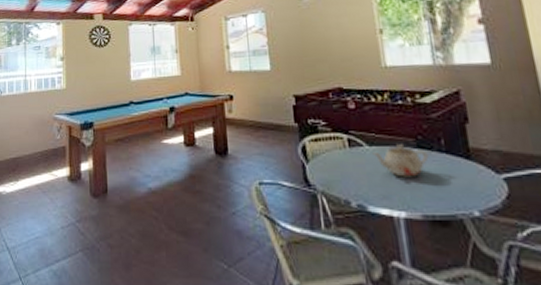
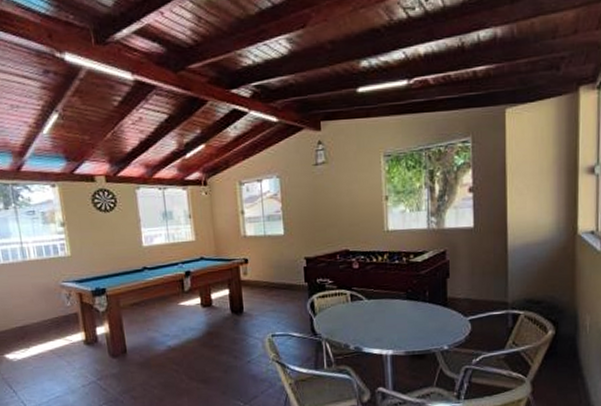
teapot: present [372,144,429,177] -> none [370,297,415,324]

